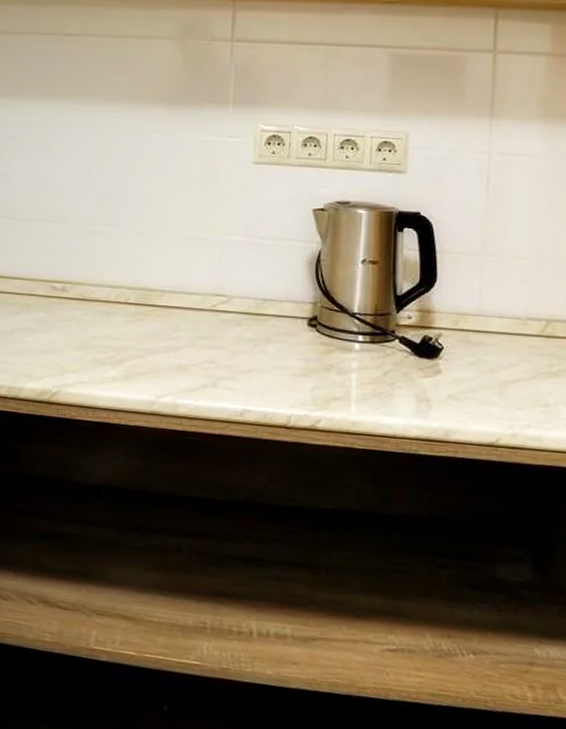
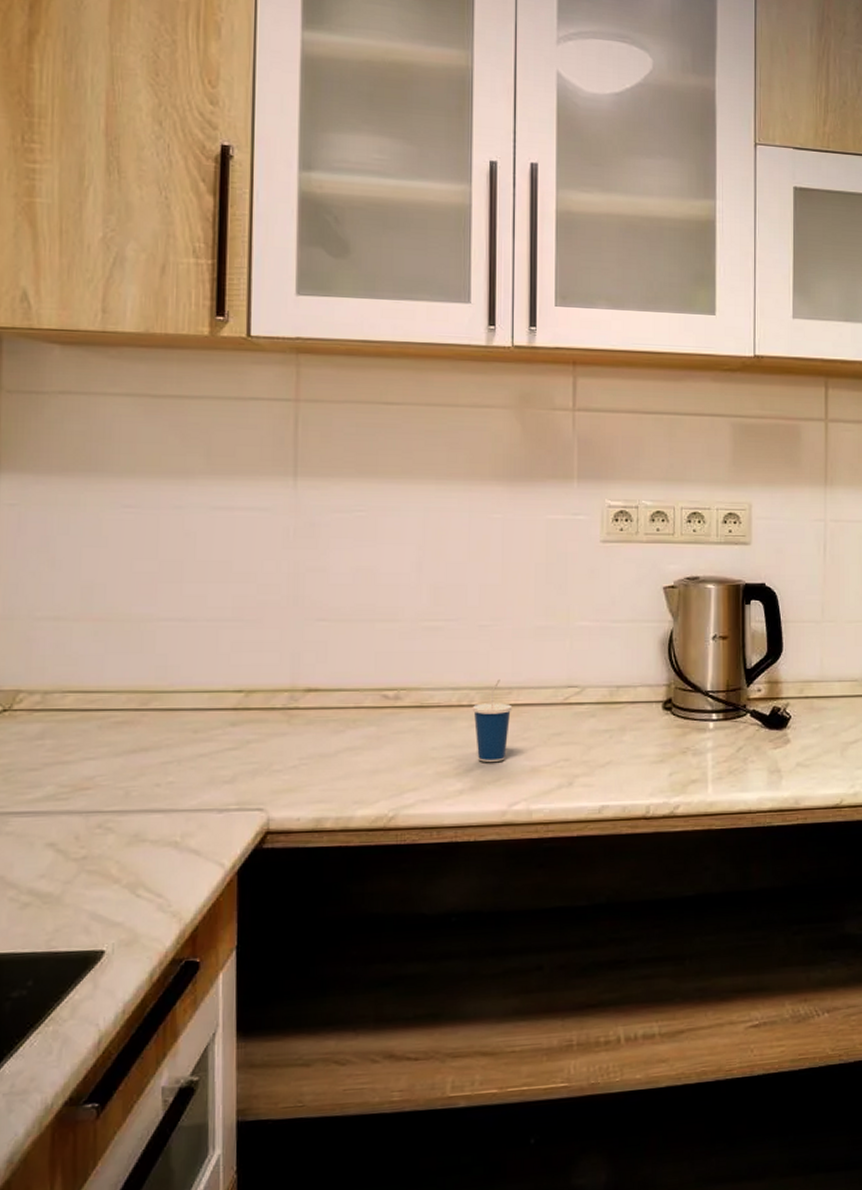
cup: none [127,282,164,356] -> present [472,679,513,762]

